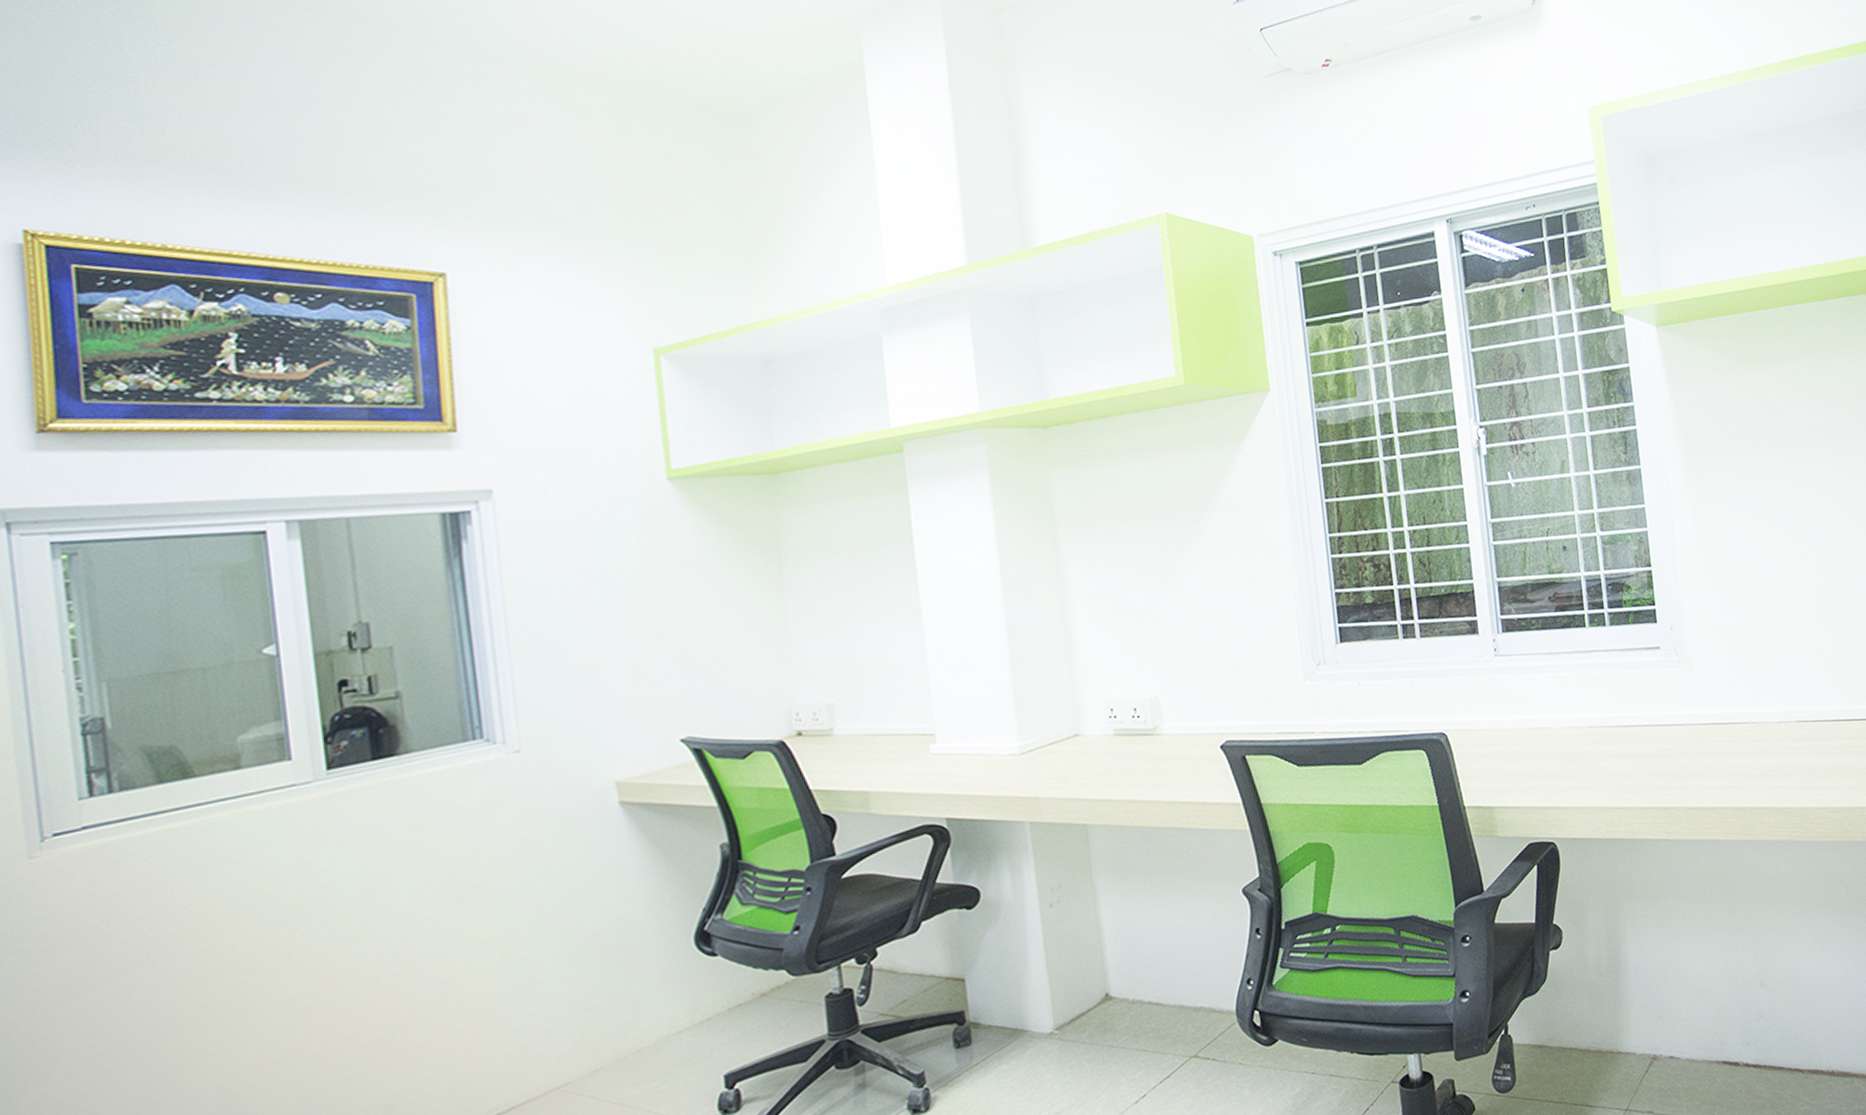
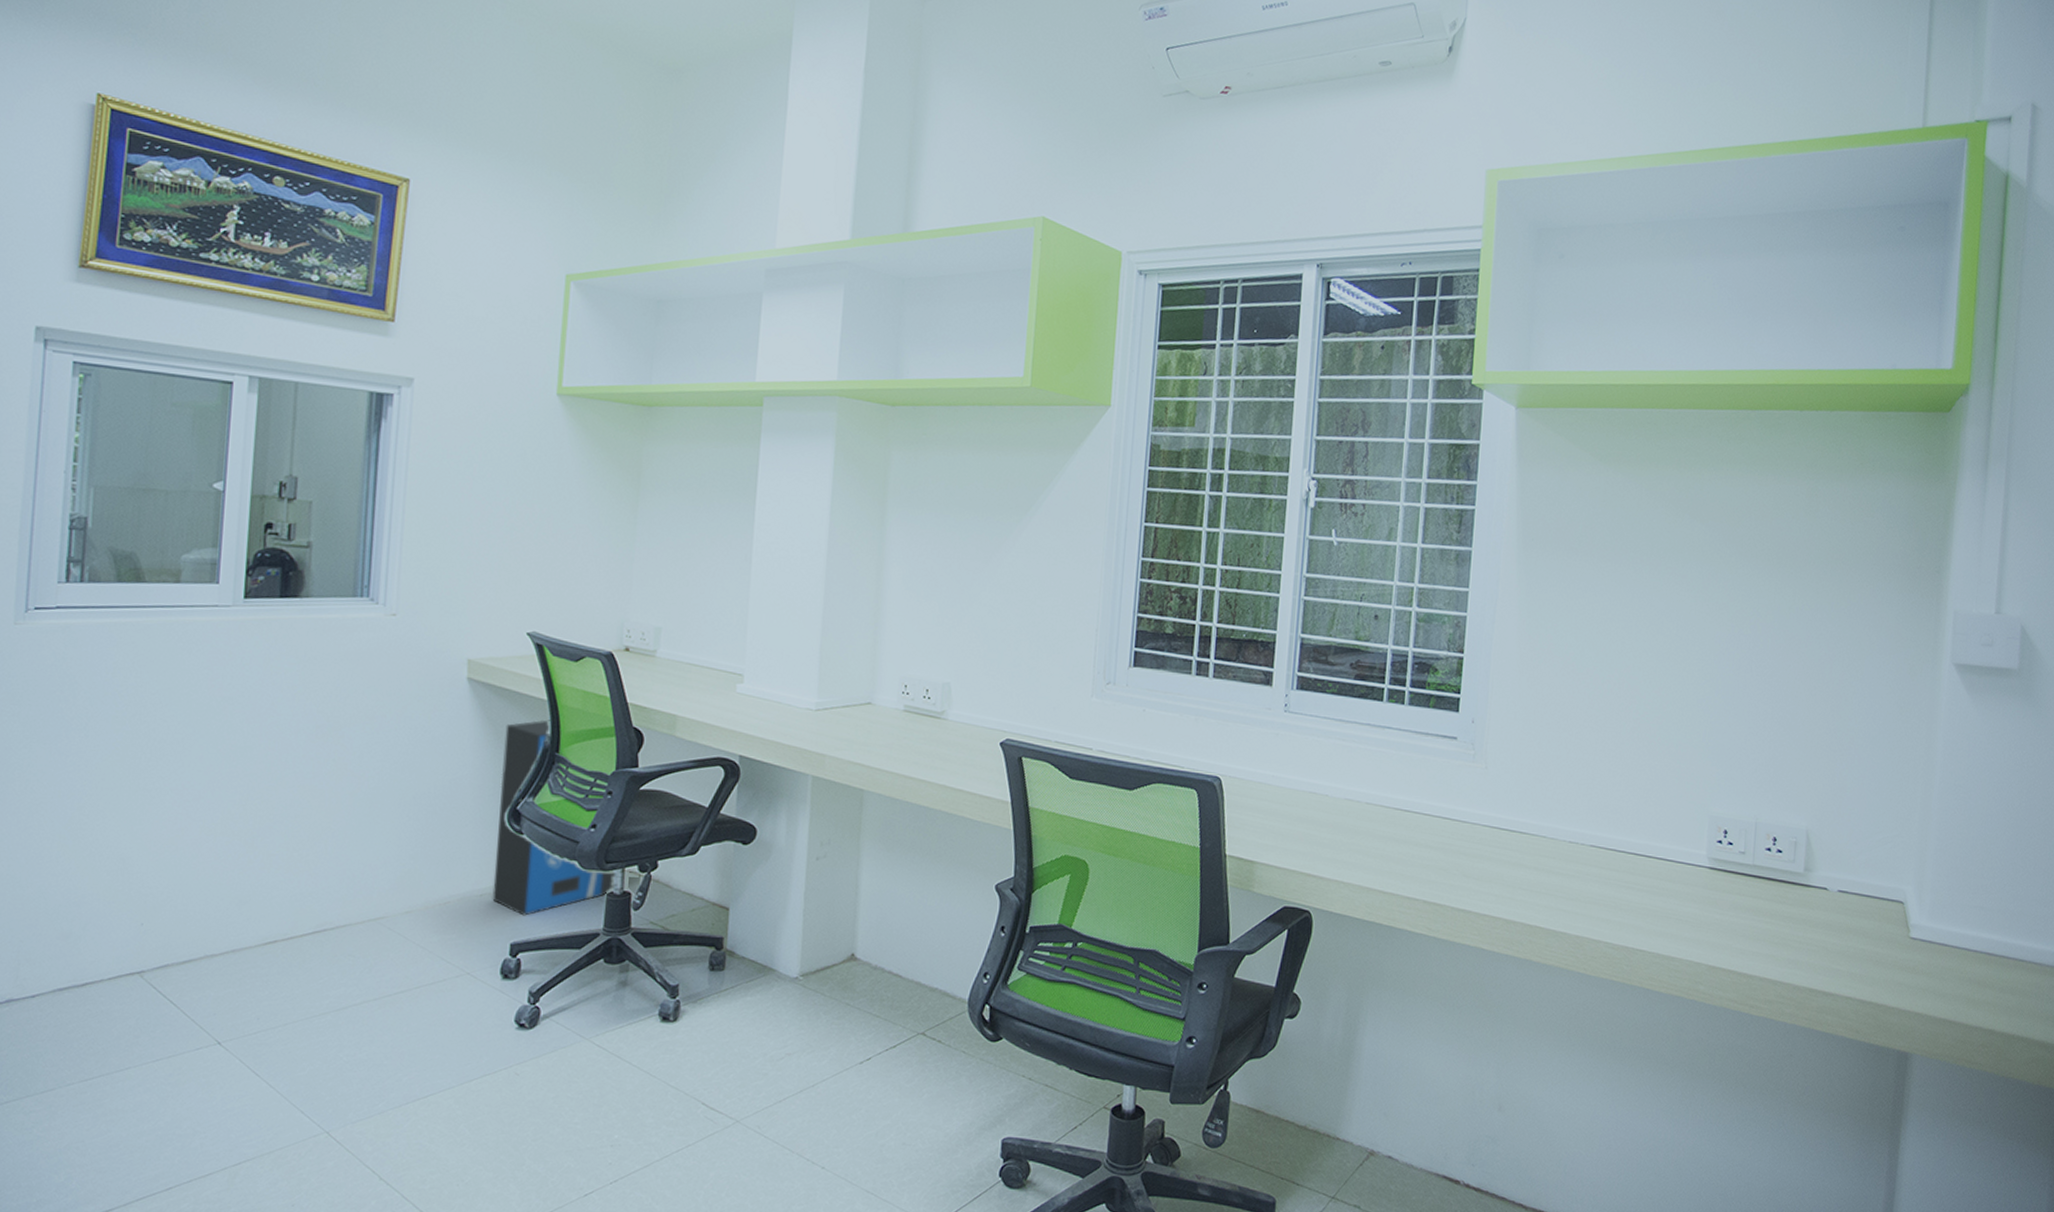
air purifier: none [674,827,837,1042] -> present [492,719,618,916]

